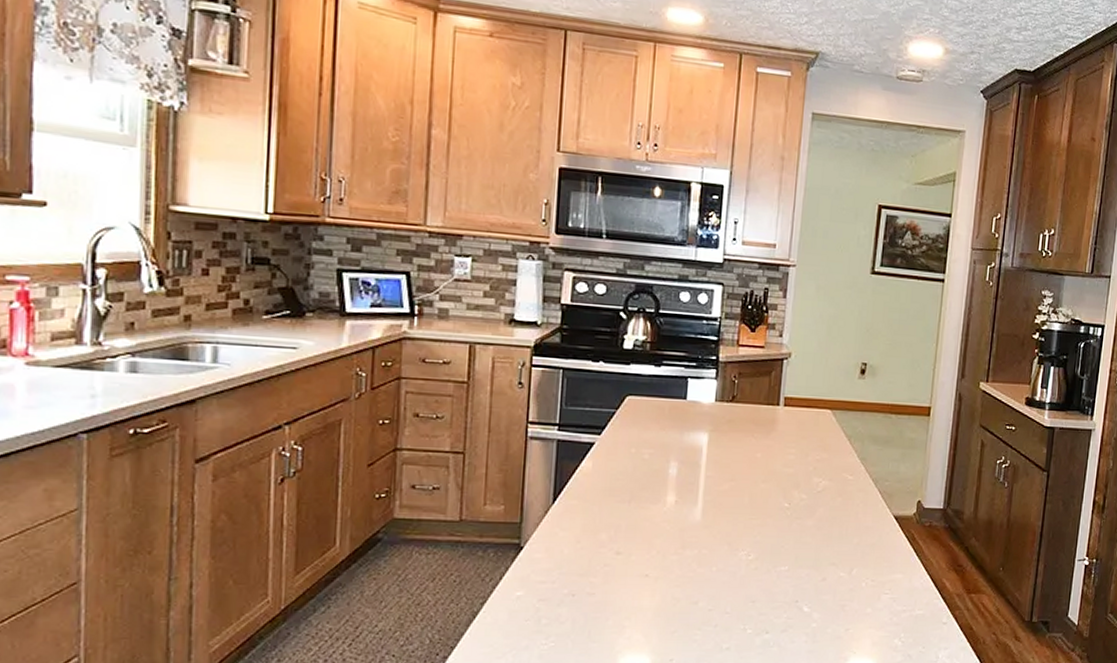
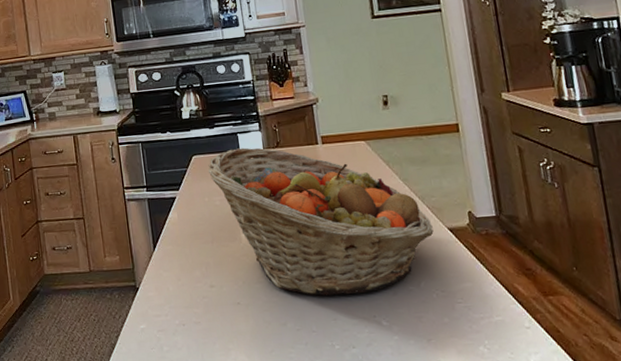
fruit basket: none [643,395,879,575] -> present [208,147,434,296]

